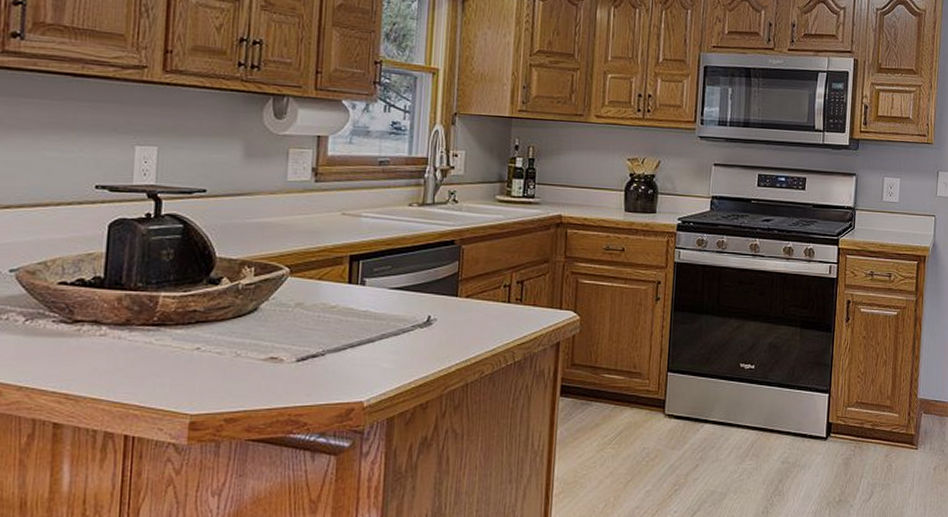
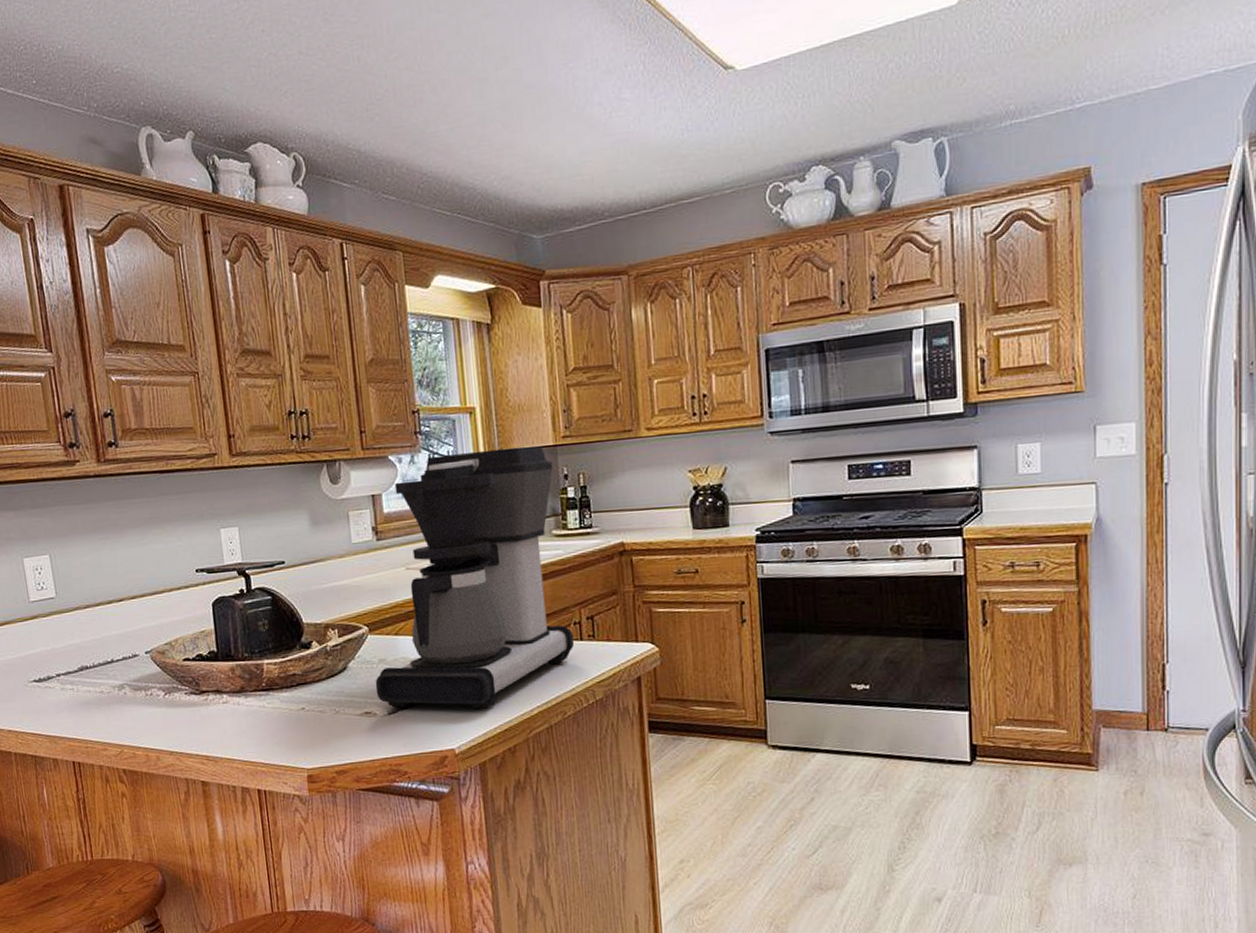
coffee maker: none [286,108,506,363] -> present [375,446,575,710]

